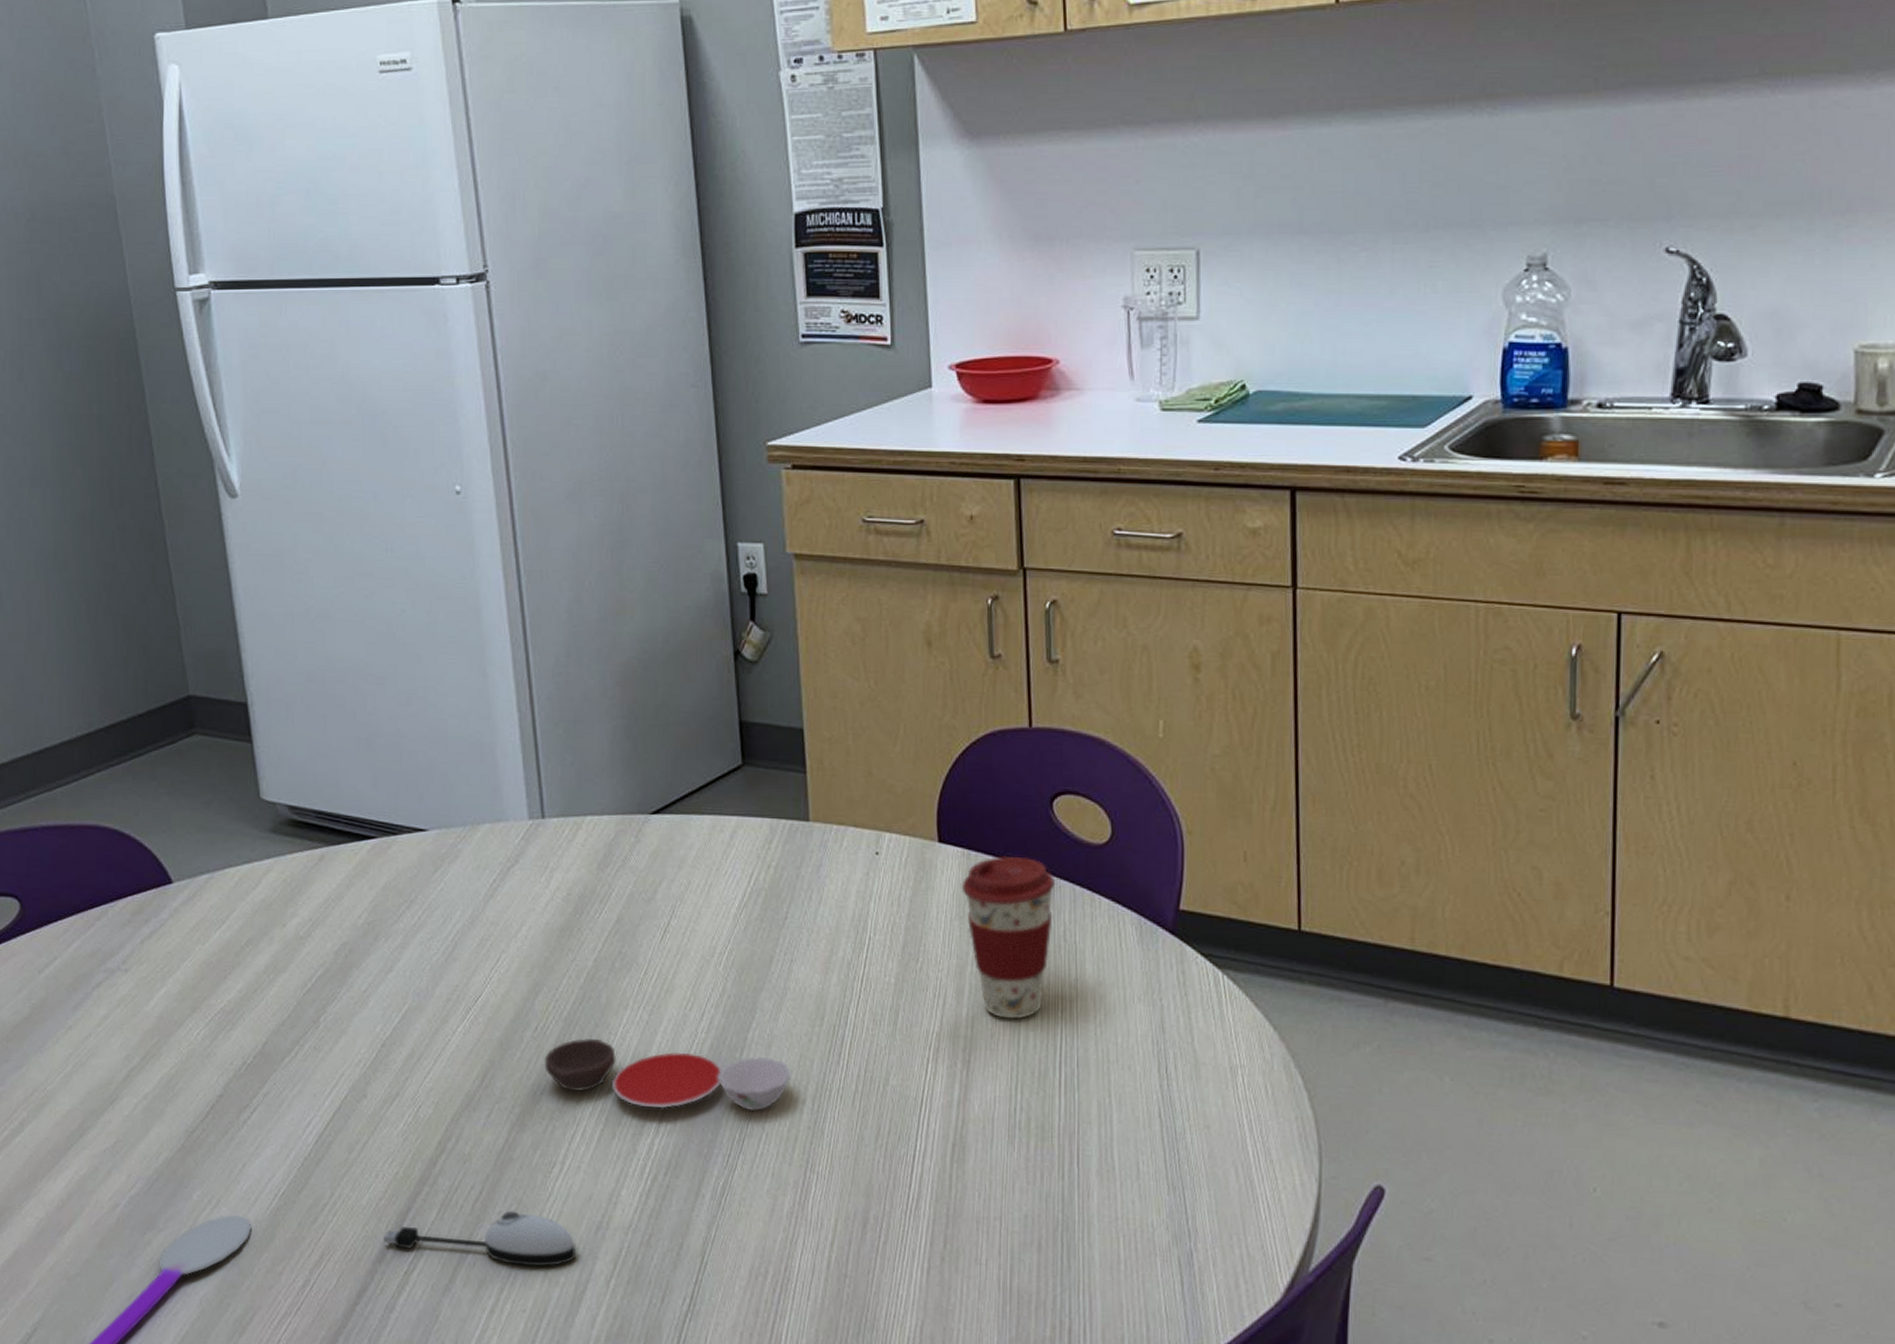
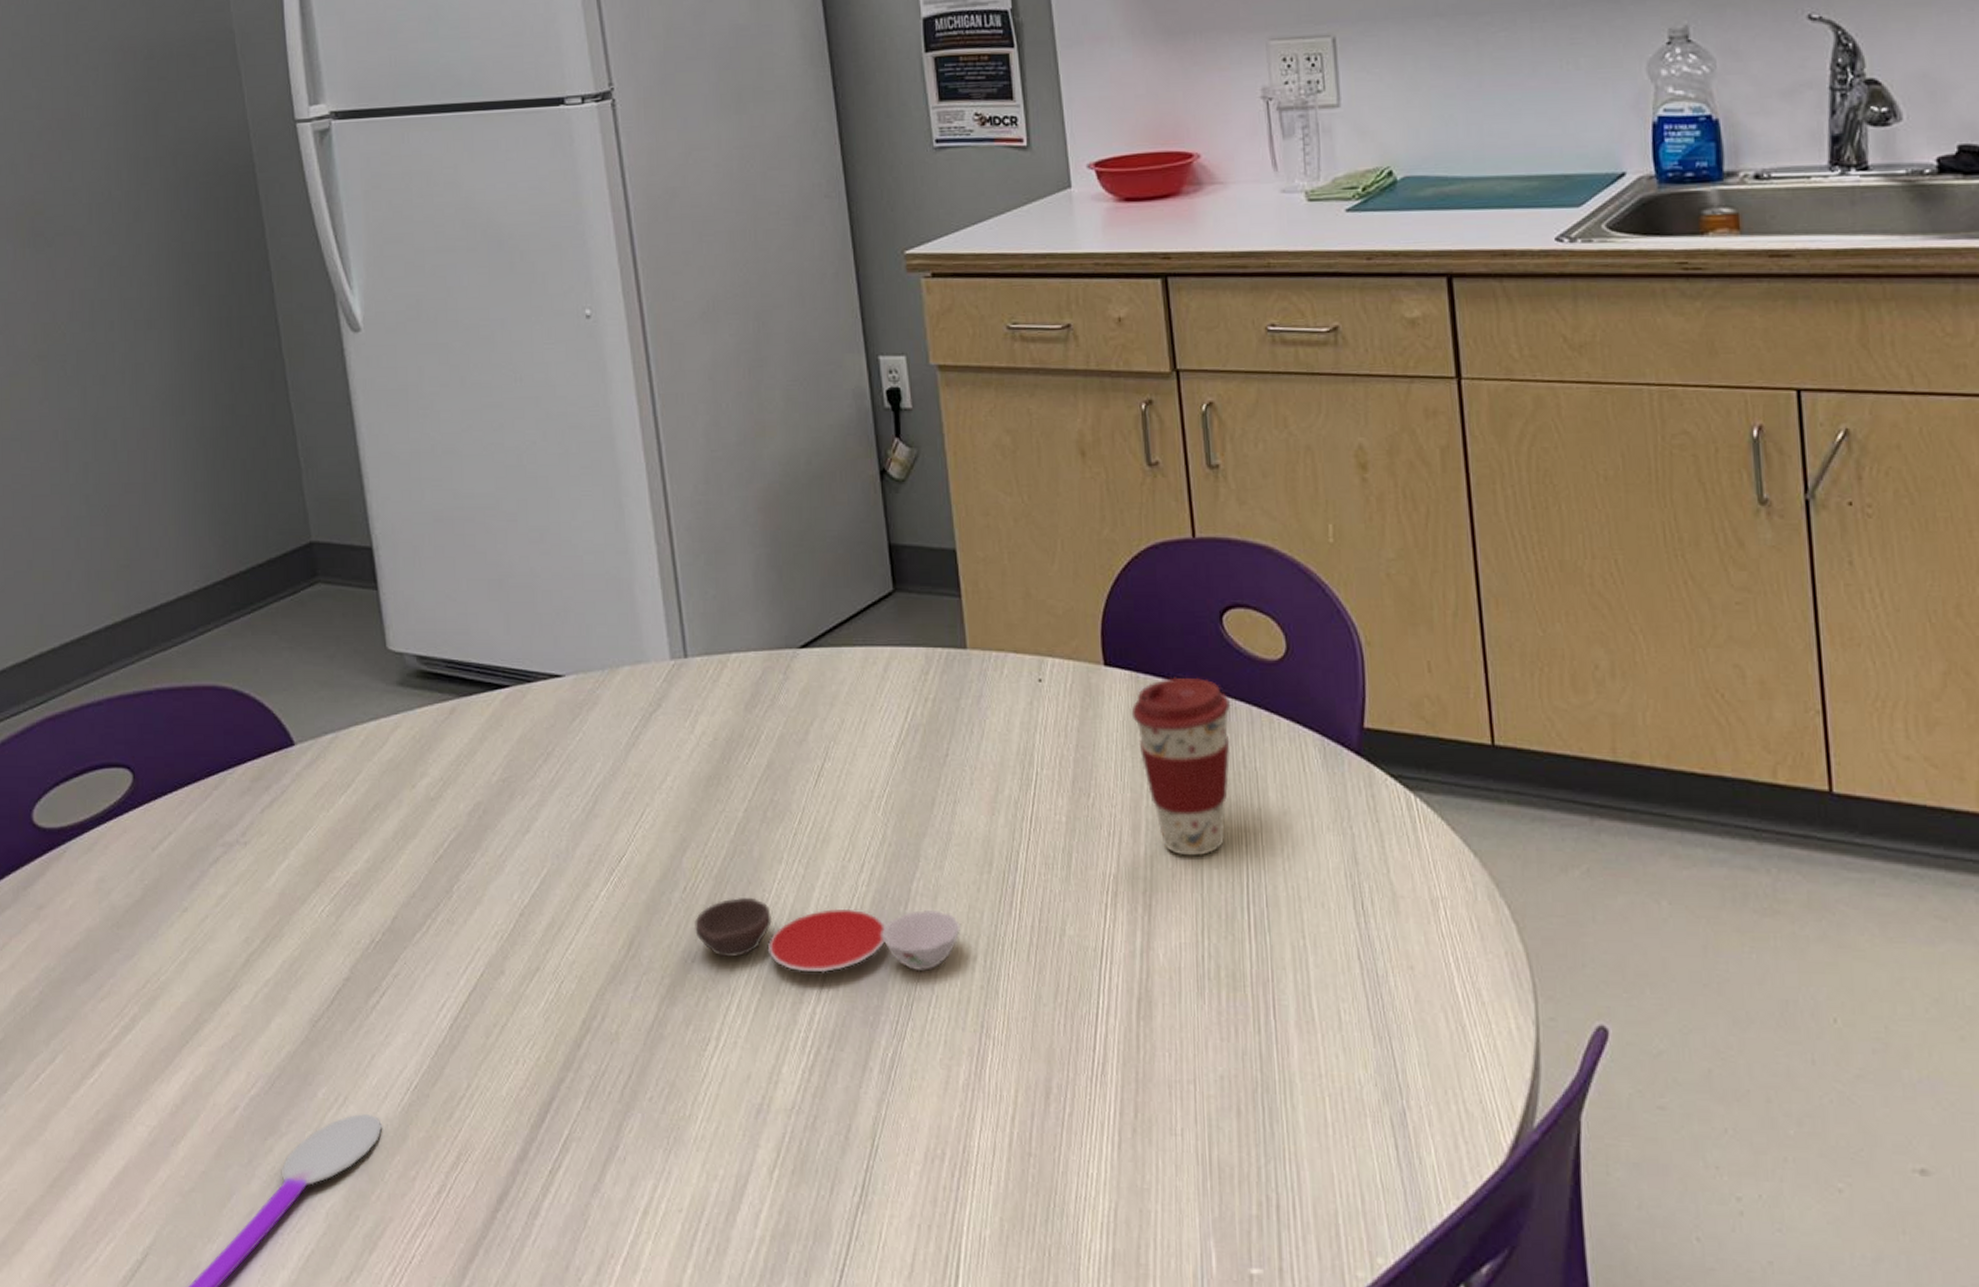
computer mouse: present [383,1210,577,1267] -> none [525,1095,736,1159]

